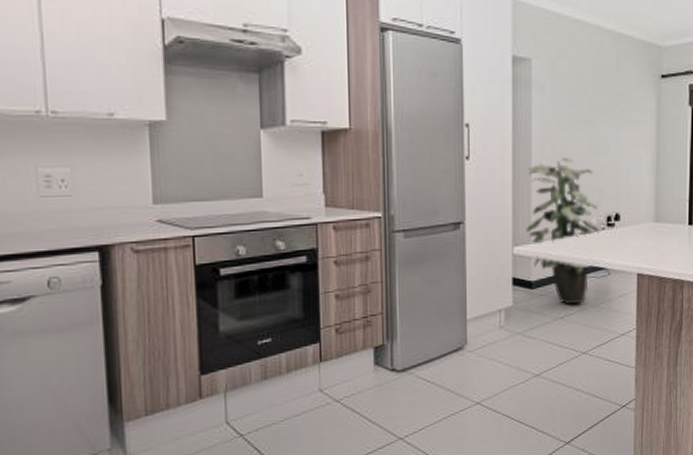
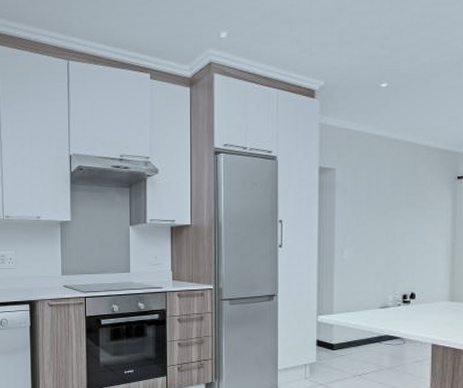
indoor plant: present [526,158,599,305] -> none [328,246,396,366]

